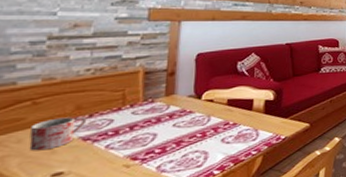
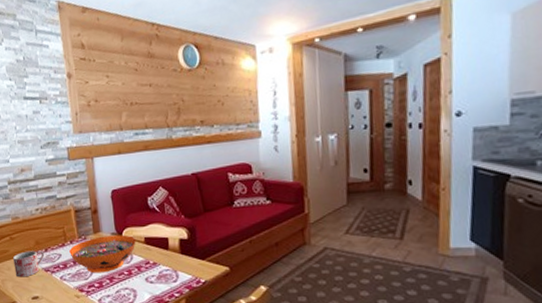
decorative bowl: none [126,97,217,139] -> present [69,235,136,273]

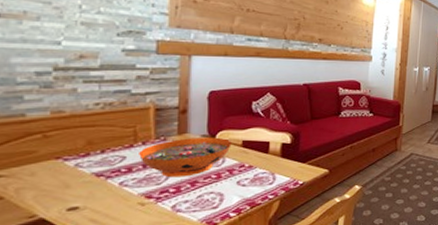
mug: present [12,250,45,278] -> none [42,151,99,185]

